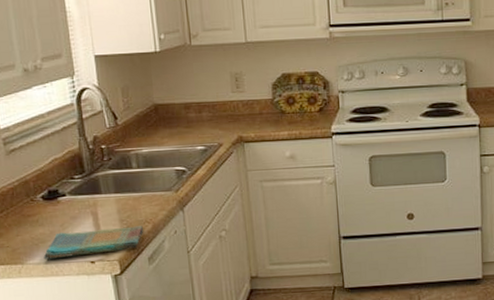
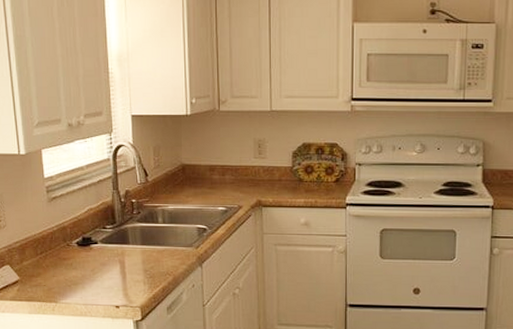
dish towel: present [43,226,144,260] -> none [74,277,165,301]

